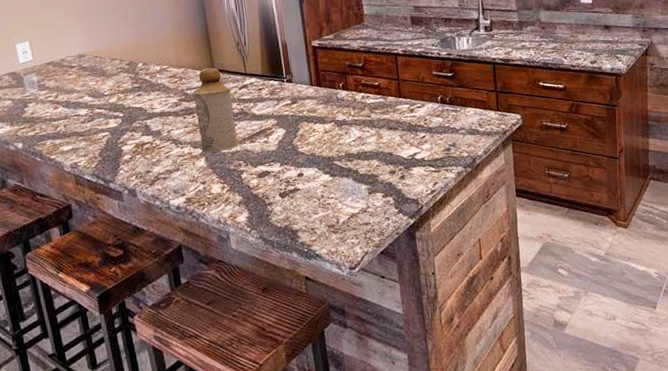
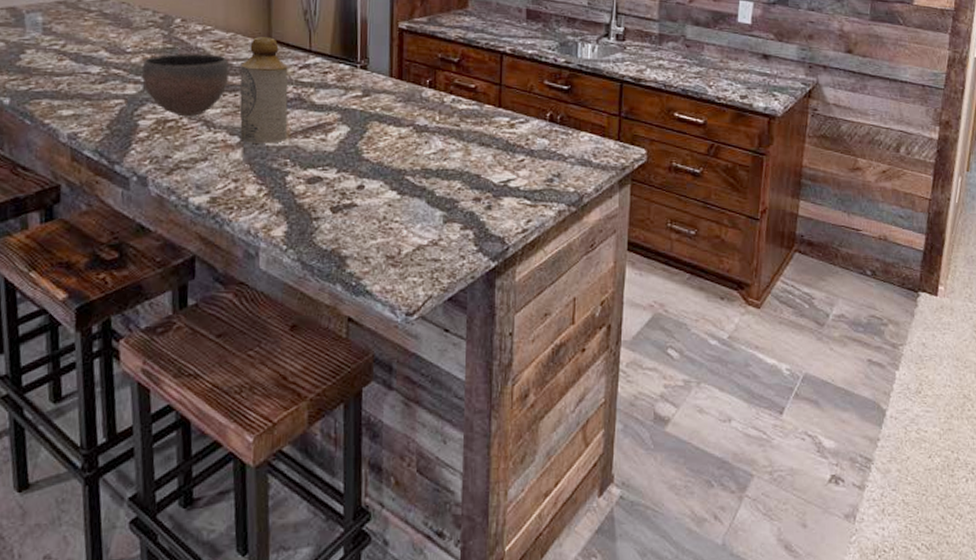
bowl: none [118,87,187,139] -> present [141,53,230,117]

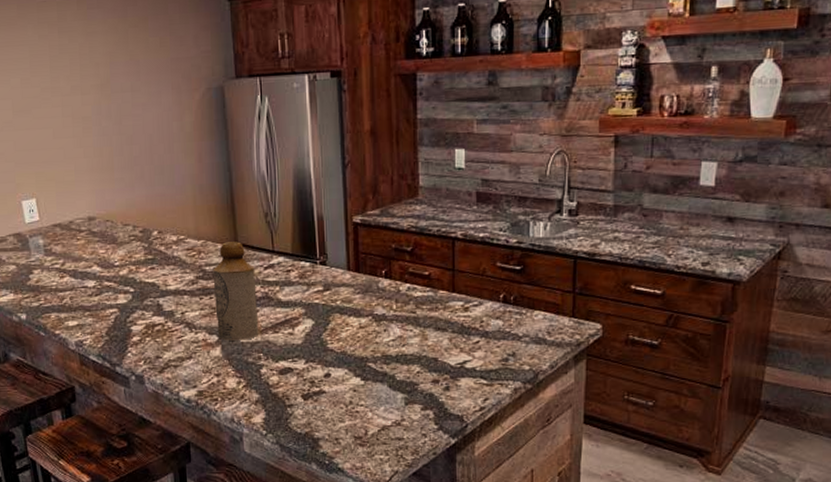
bowl: present [141,53,230,117] -> none [129,262,204,321]

